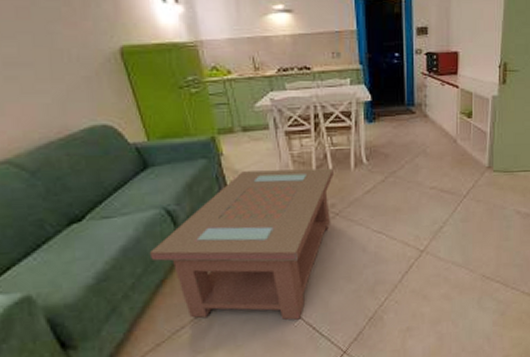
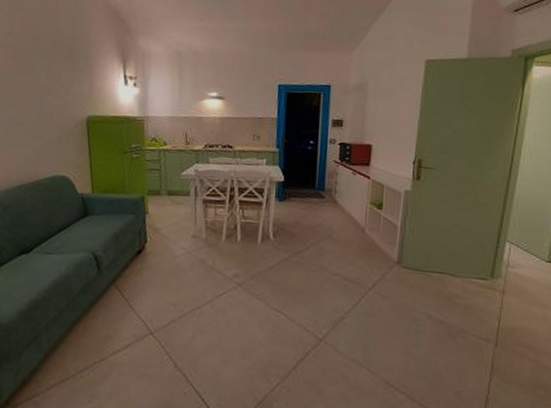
coffee table: present [149,168,334,320] -> none [73,230,241,386]

